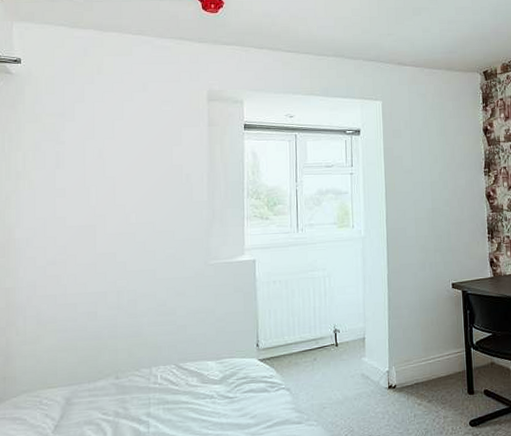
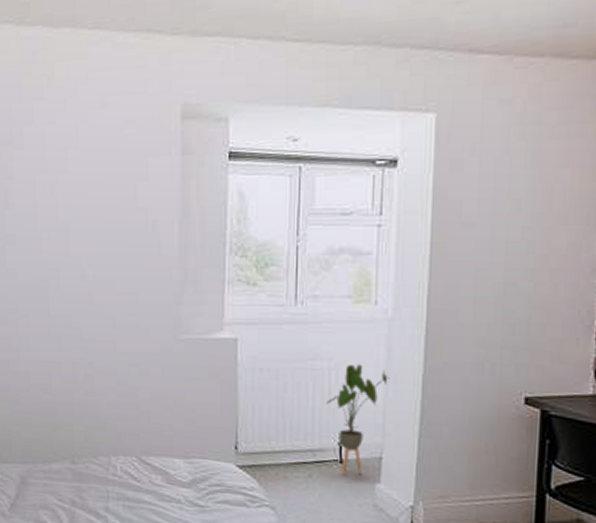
house plant: none [323,271,366,355] -> present [326,364,390,476]

